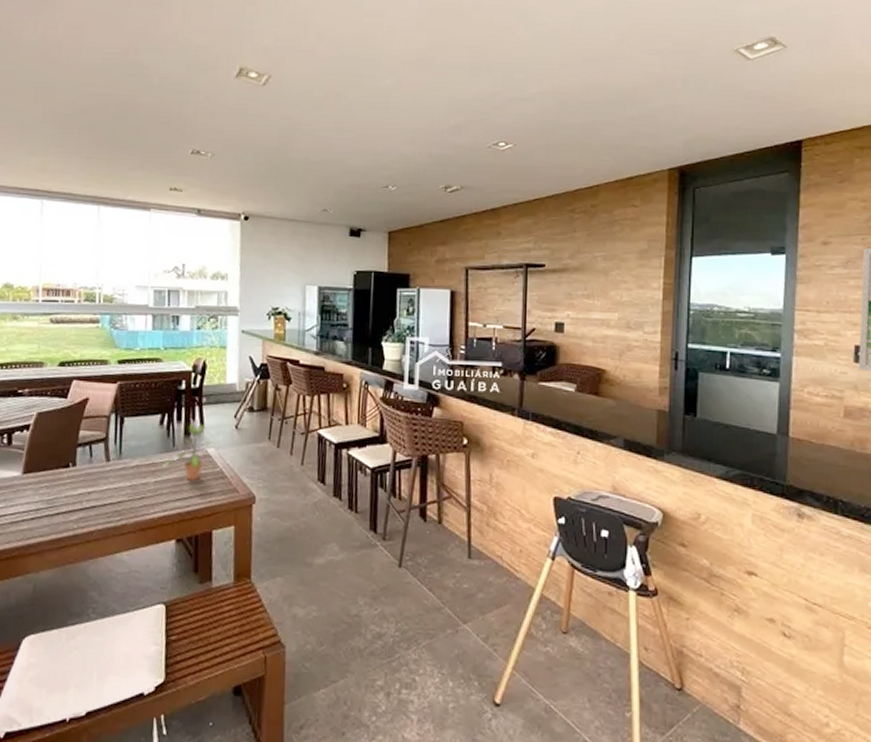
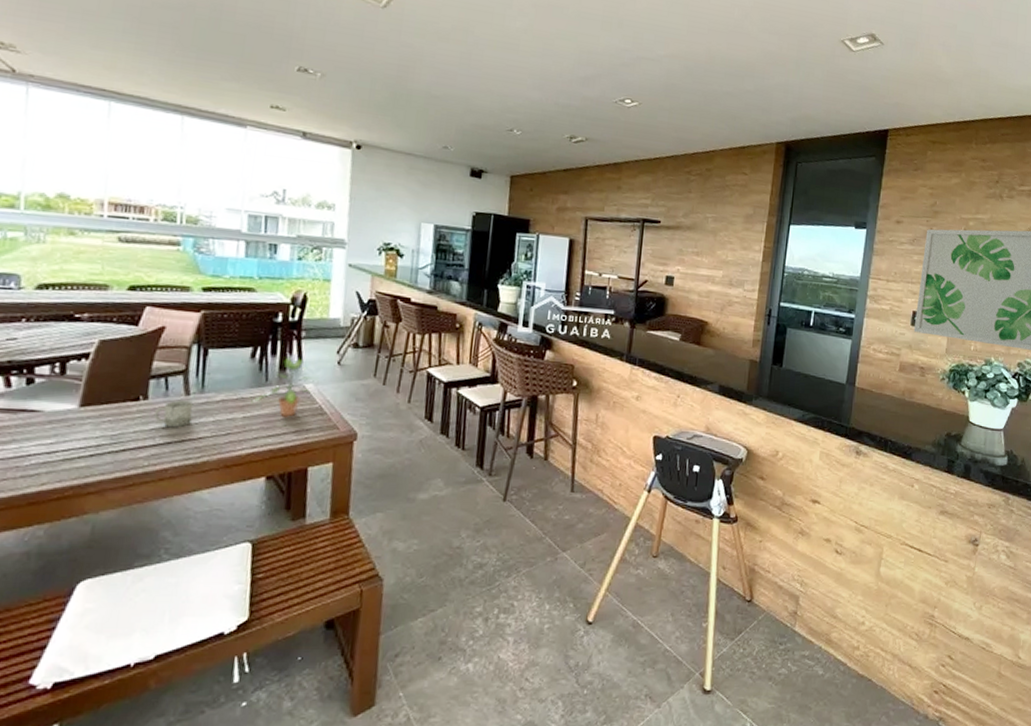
cup: none [81,466,113,493] -> present [153,400,193,428]

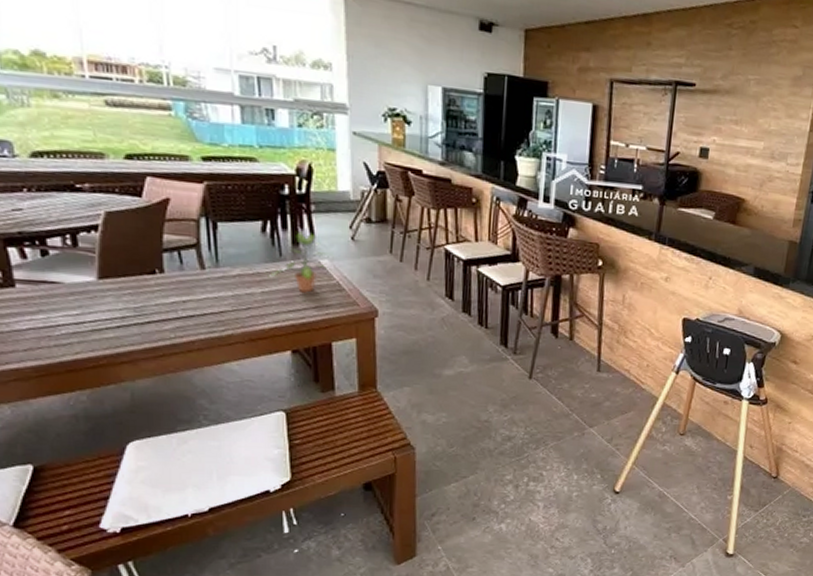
cup: present [153,400,193,428] -> none [172,274,211,302]

